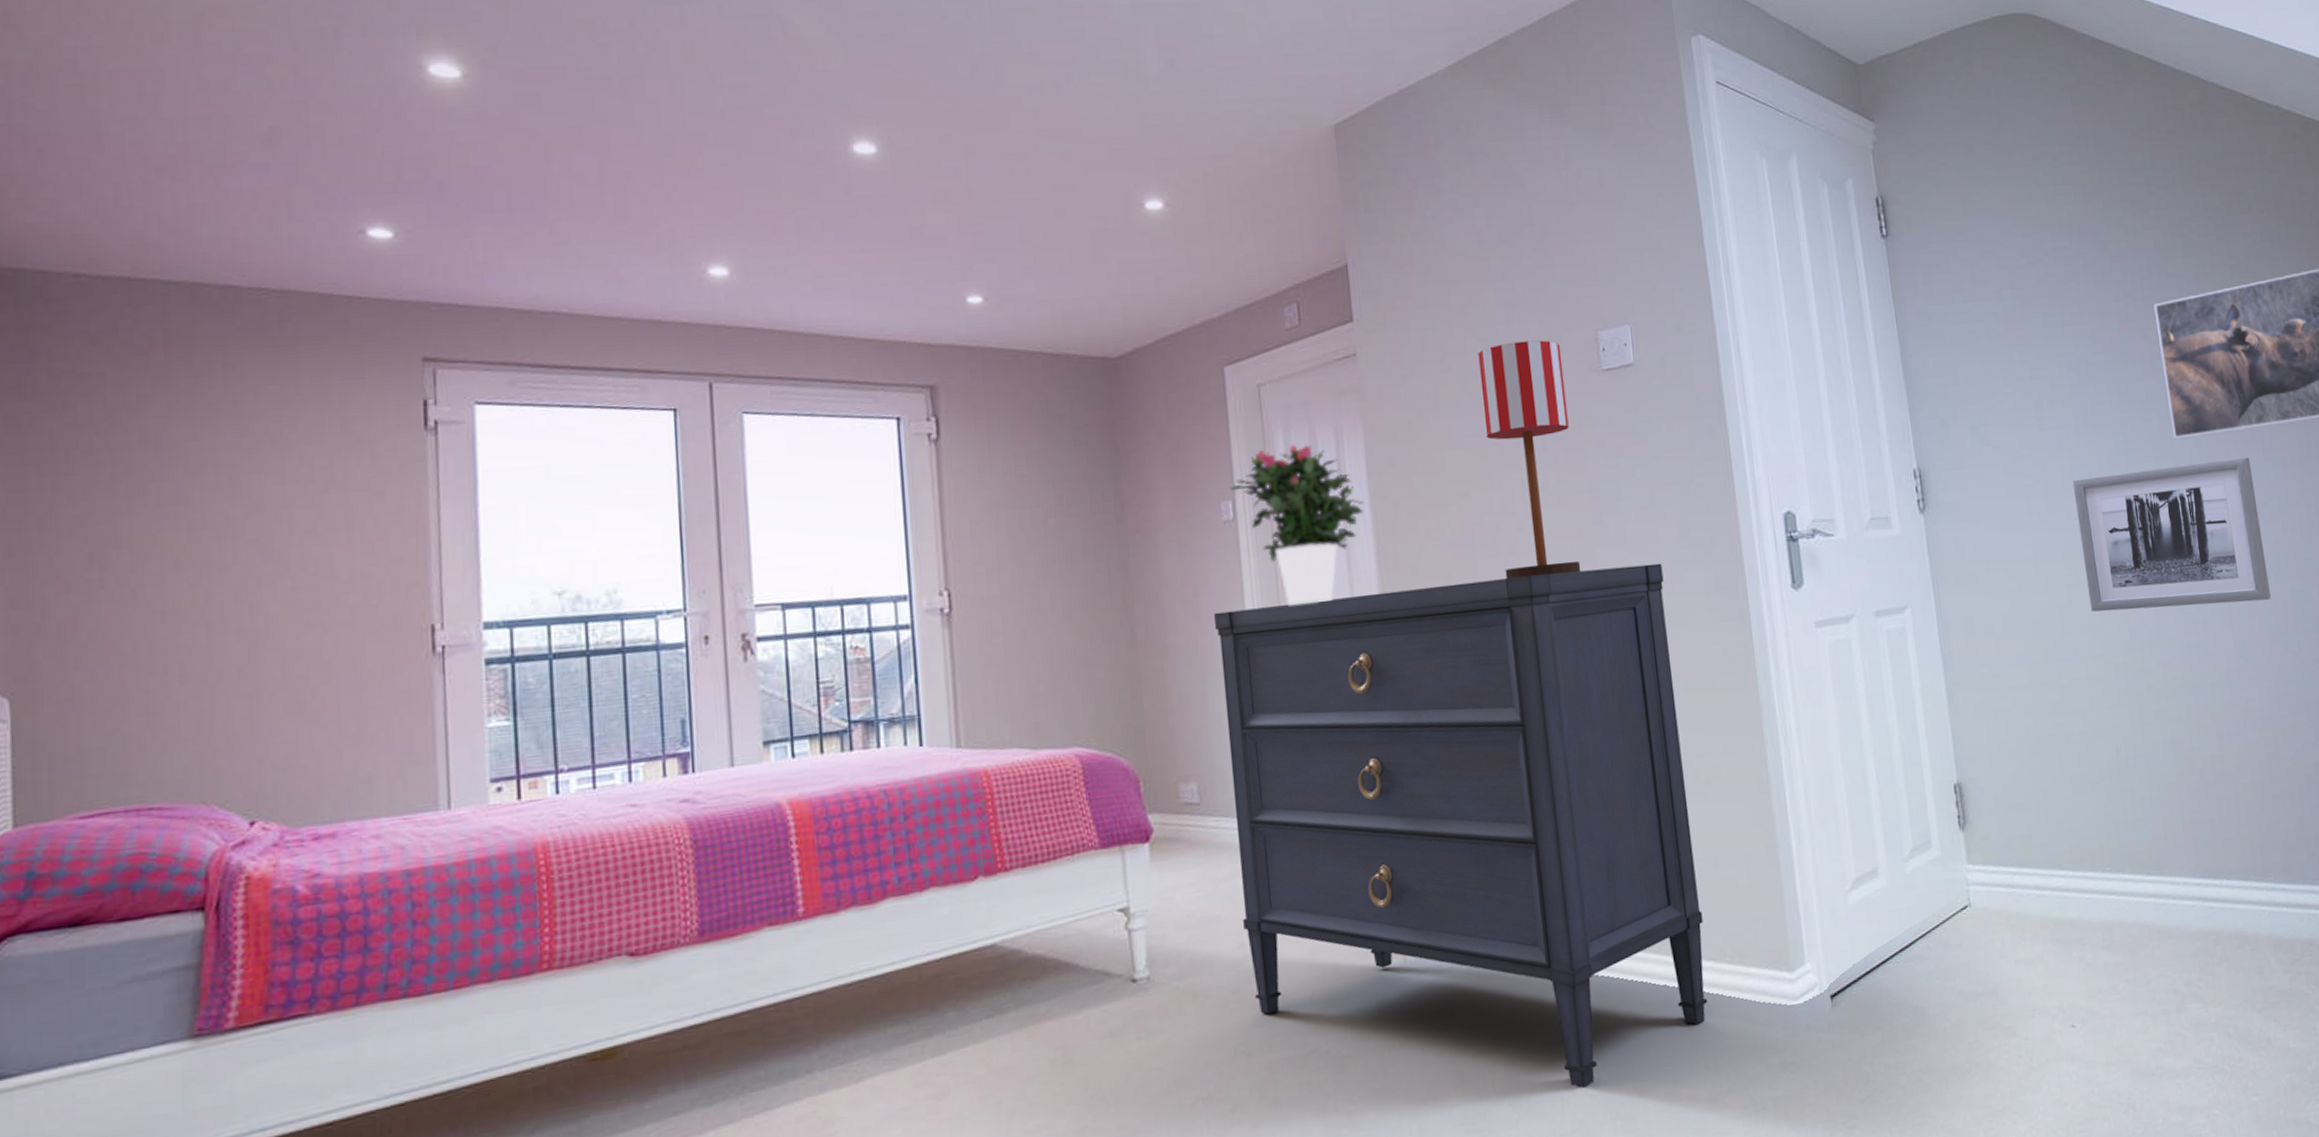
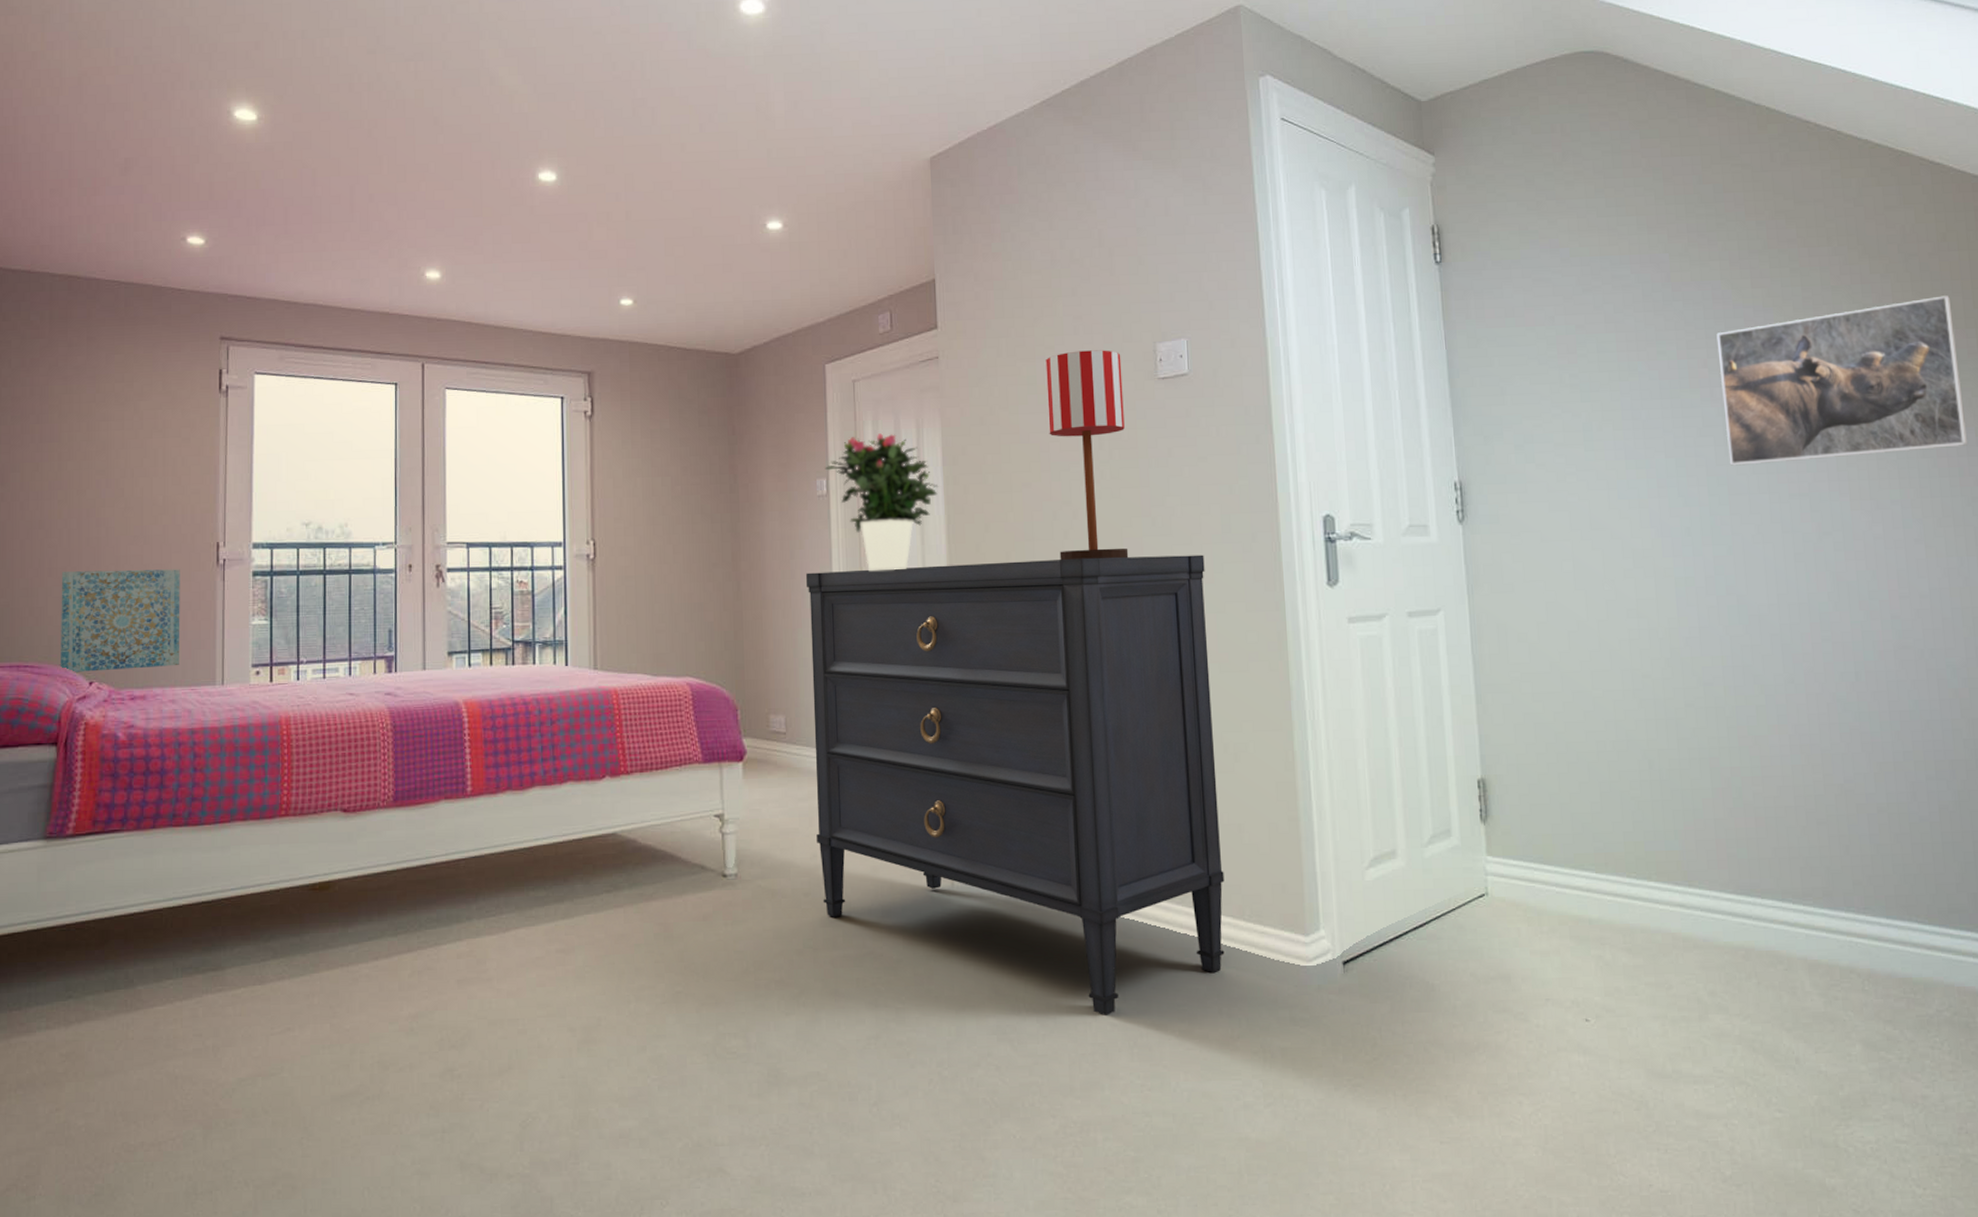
wall art: none [199,662,384,811] -> present [59,569,180,672]
wall art: present [2072,457,2271,612] -> none [1618,486,1828,629]

